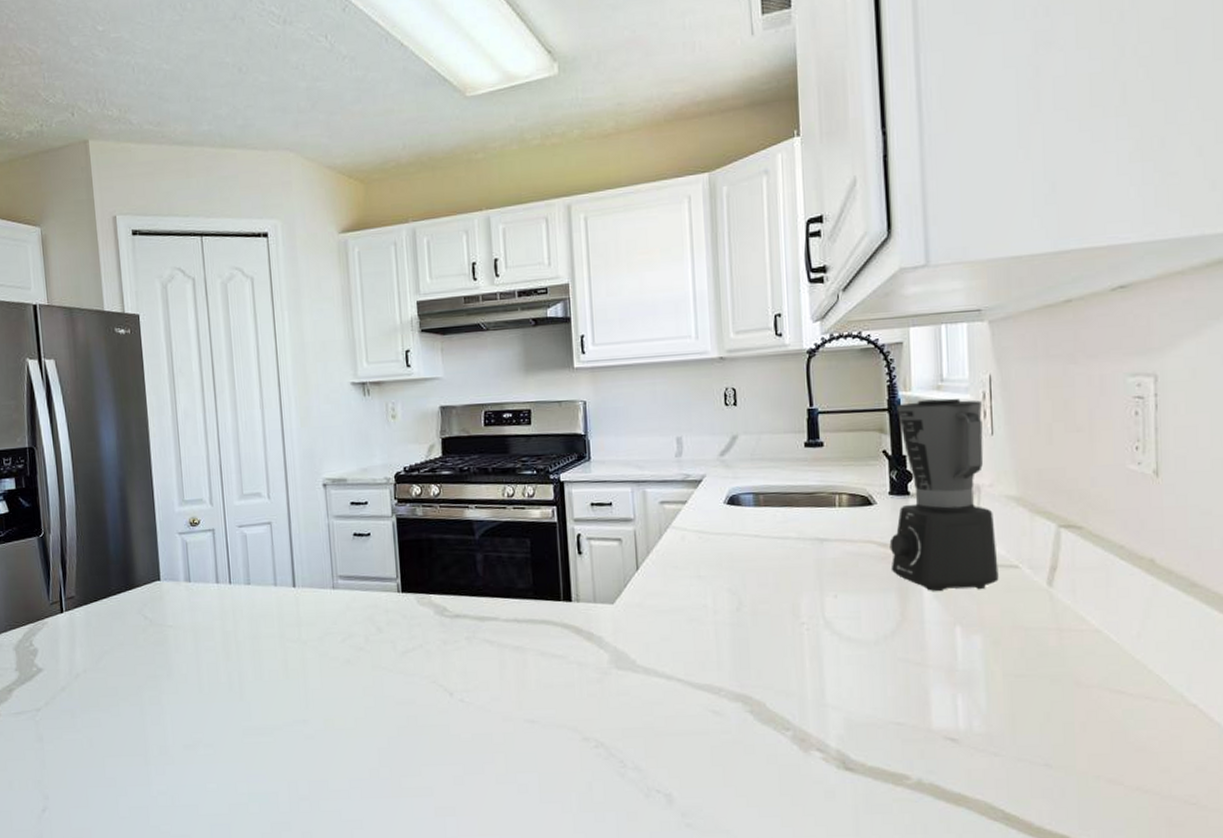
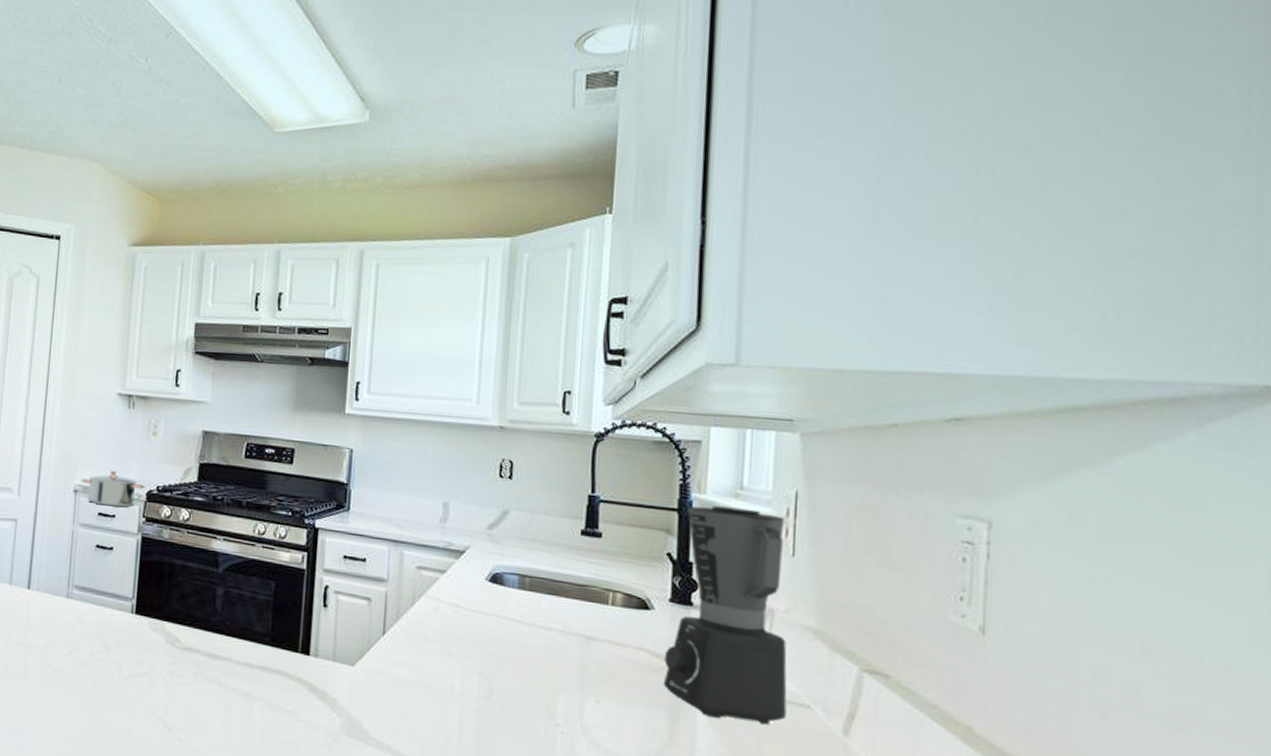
cooking pot: none [328,458,393,495] -> present [80,470,145,508]

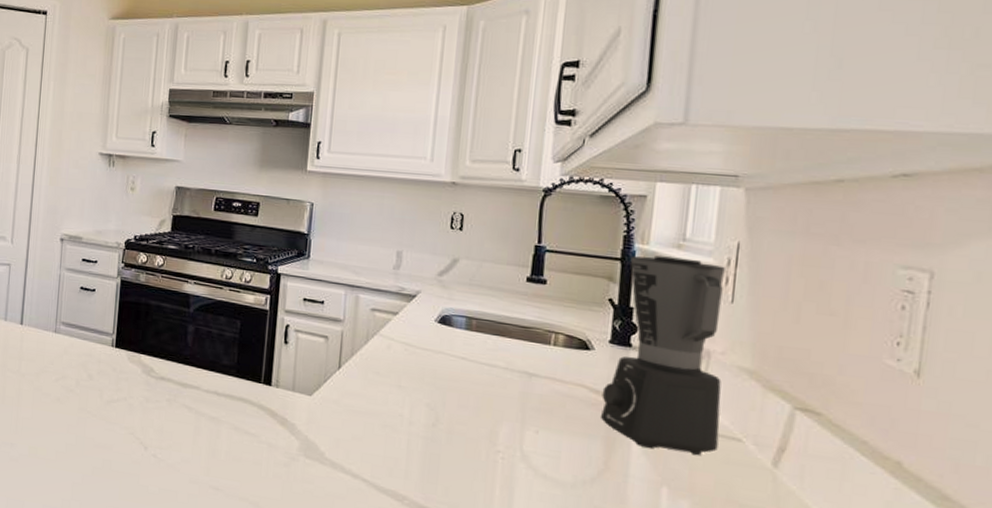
cooking pot: present [80,470,145,508] -> none [66,221,124,254]

